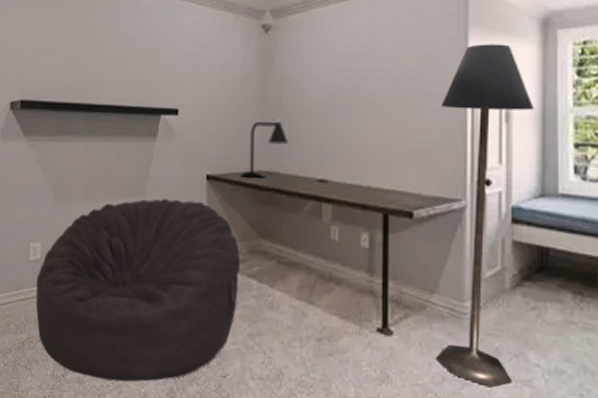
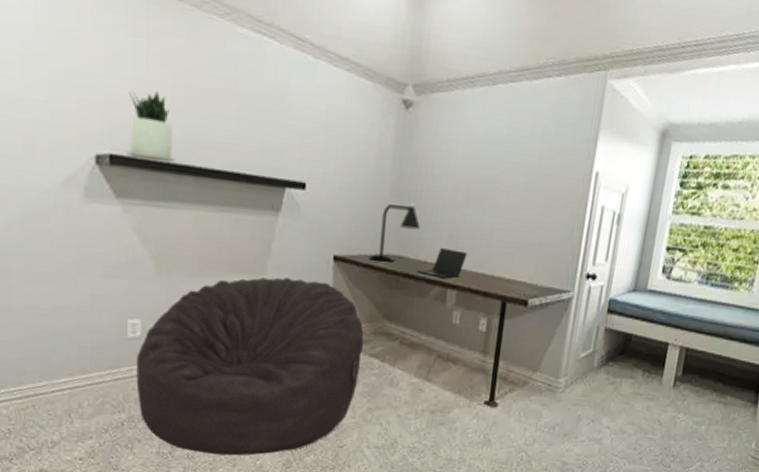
planter: none [32,45,71,102] -> present [125,91,176,163]
laptop: none [288,161,339,193] -> present [416,248,467,279]
floor lamp: present [437,44,534,388] -> none [531,147,642,446]

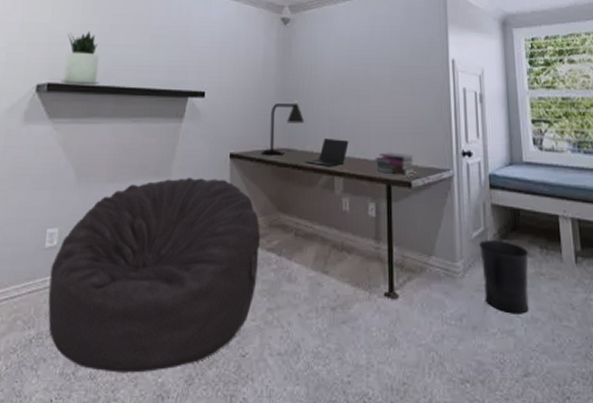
books: none [493,268,537,294] -> present [375,152,415,175]
waste bin: none [580,361,632,427] -> present [479,240,529,314]

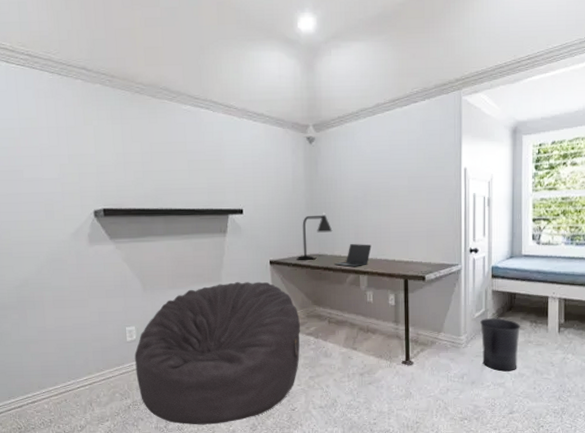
planter: present [60,31,100,85] -> none [113,159,149,209]
books: present [375,152,415,175] -> none [394,252,429,271]

